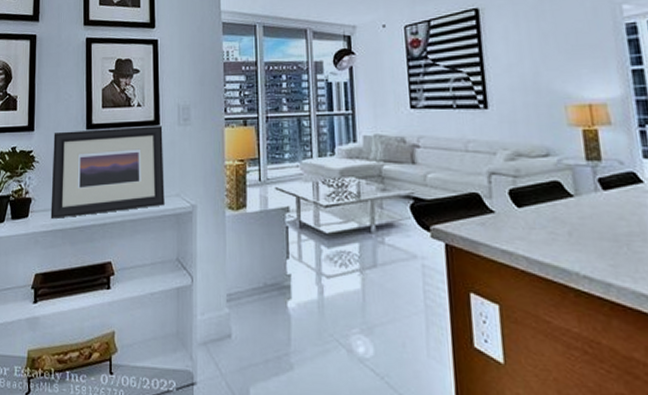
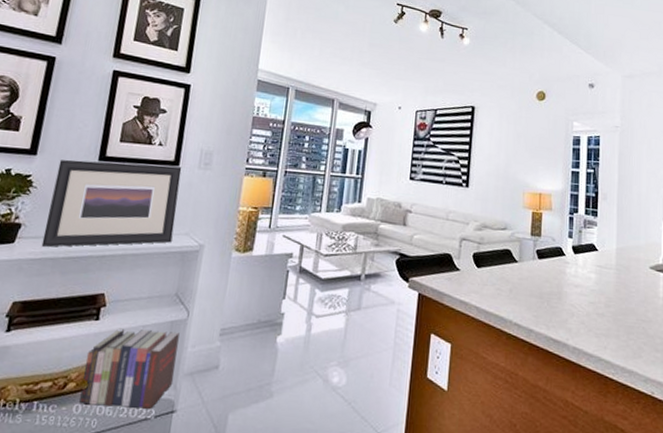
books: none [104,296,189,381] -> present [79,328,180,409]

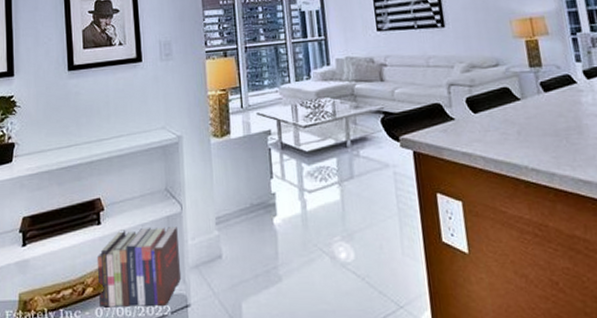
picture frame: present [41,159,182,248] -> none [34,62,151,162]

